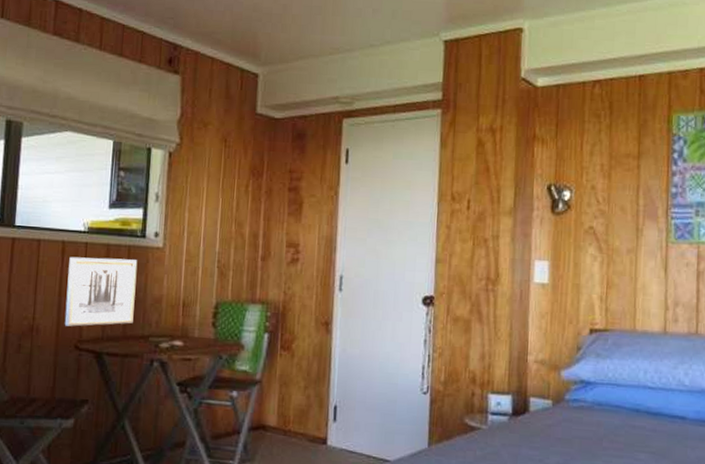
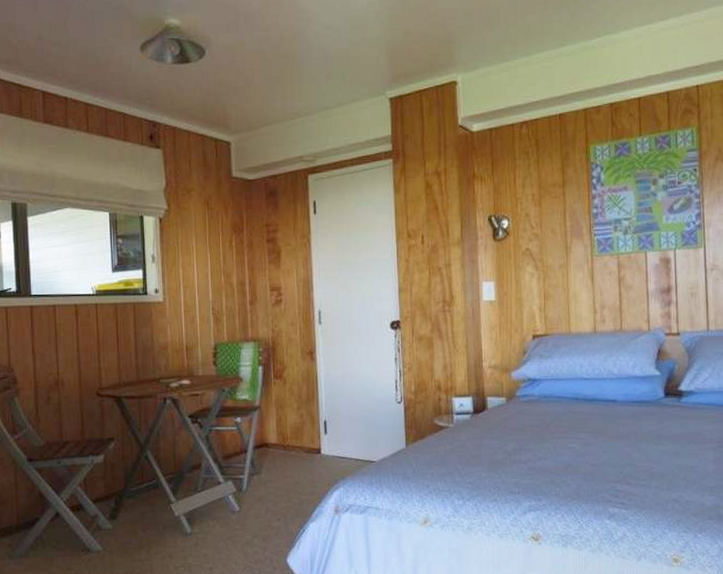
wall art: present [64,256,138,327] -> none [83,314,145,377]

